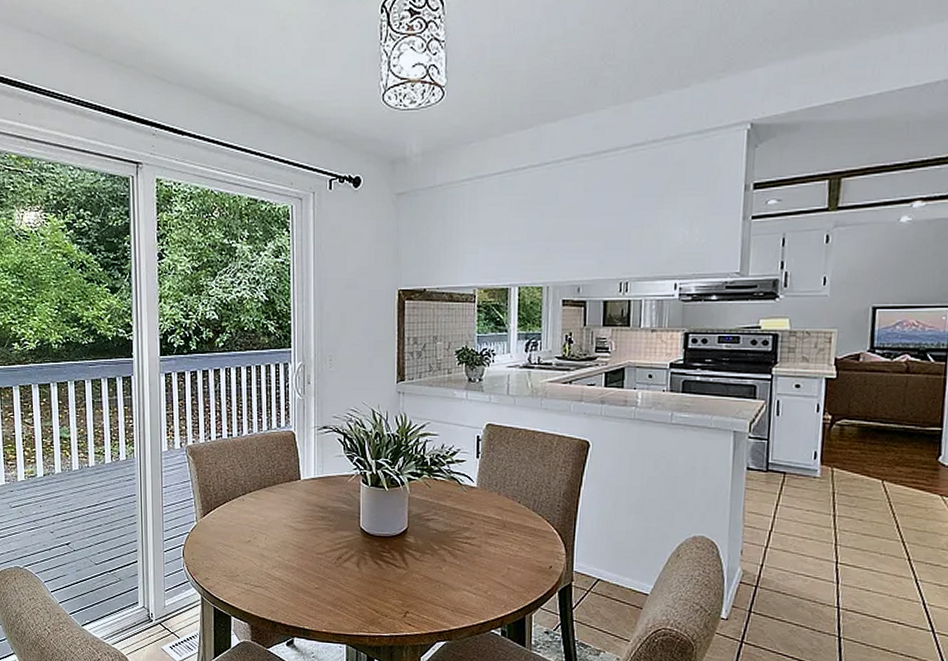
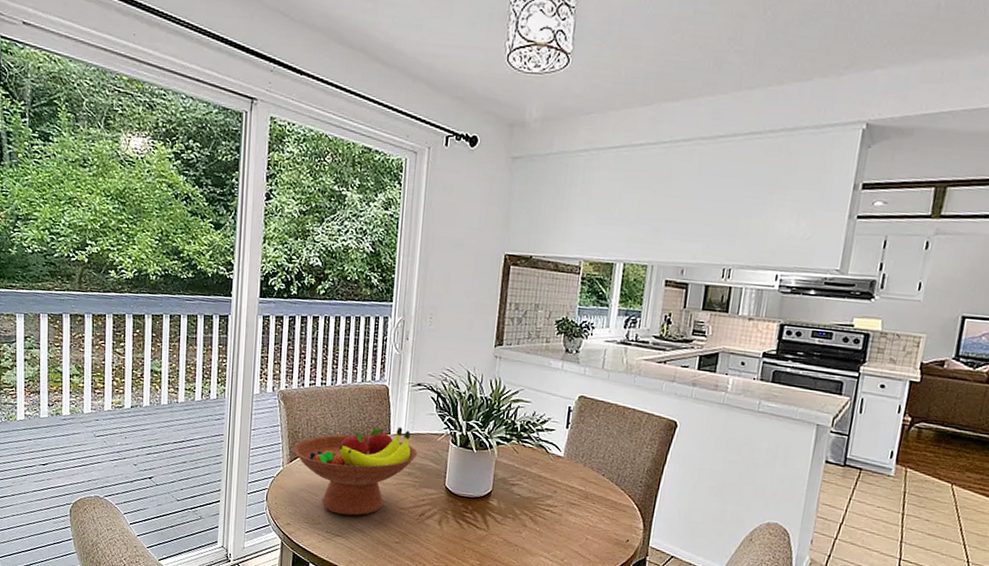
fruit bowl: none [205,471,330,565] -> present [293,427,418,516]

